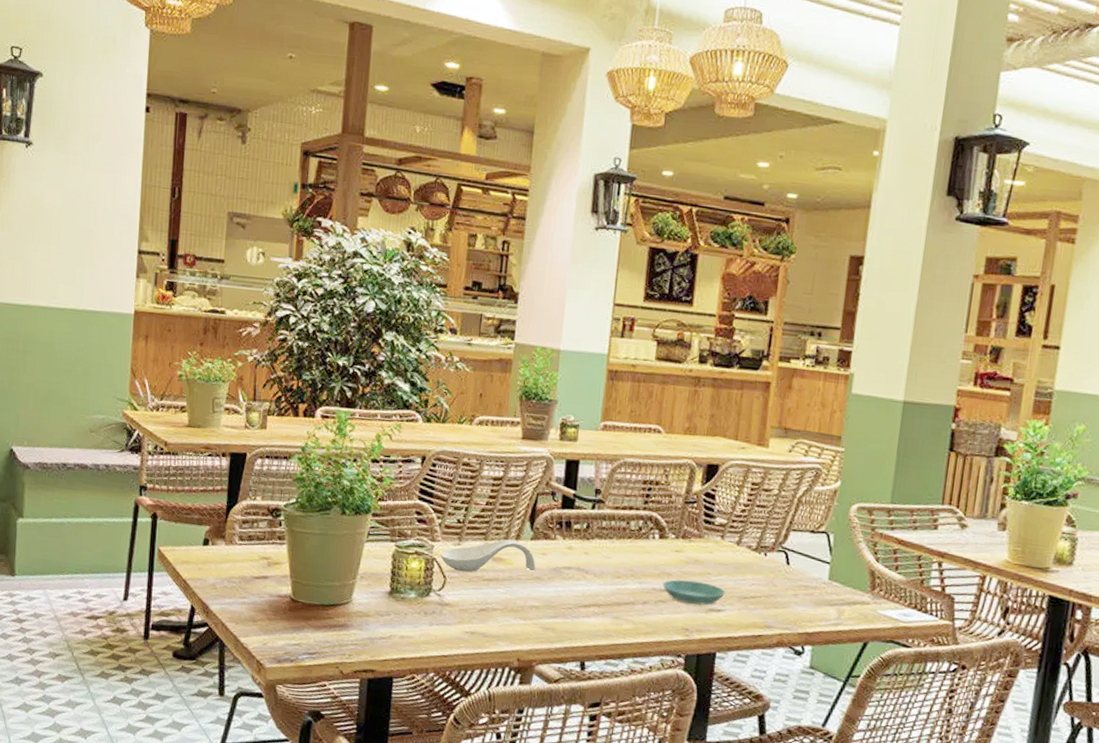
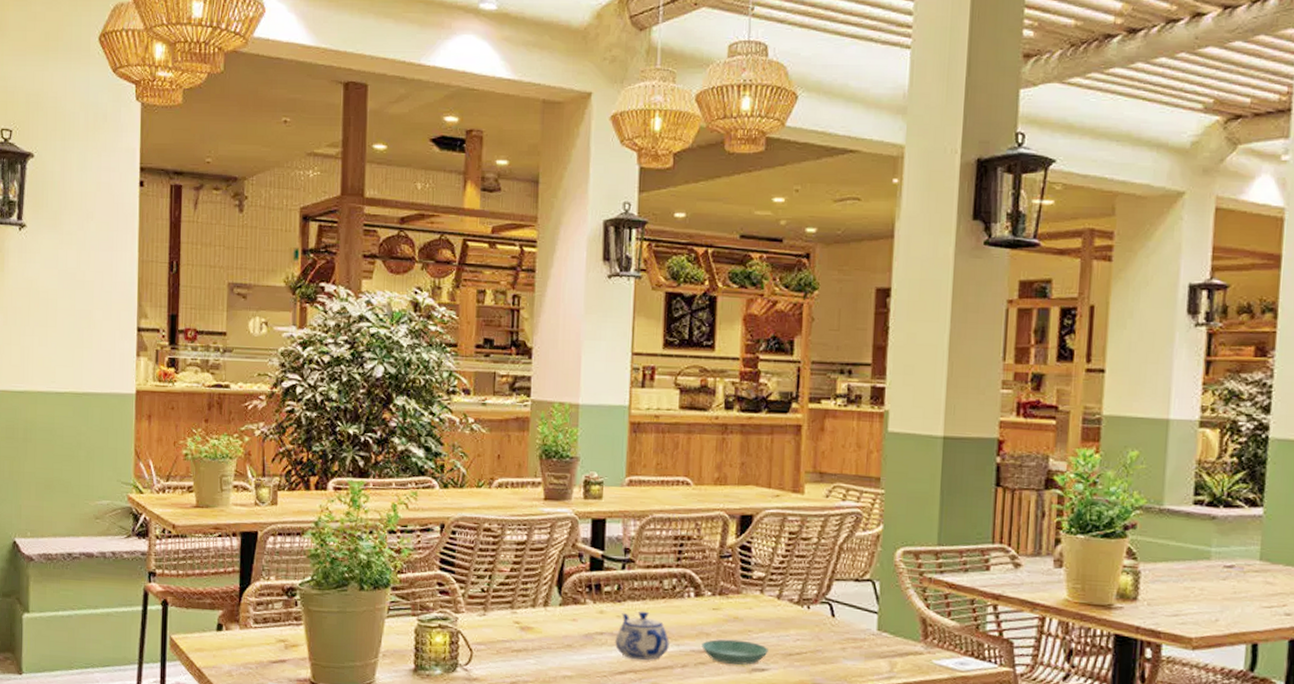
spoon rest: present [440,539,536,573] -> none [465,607,566,644]
teapot: none [580,549,633,596] -> present [614,611,669,661]

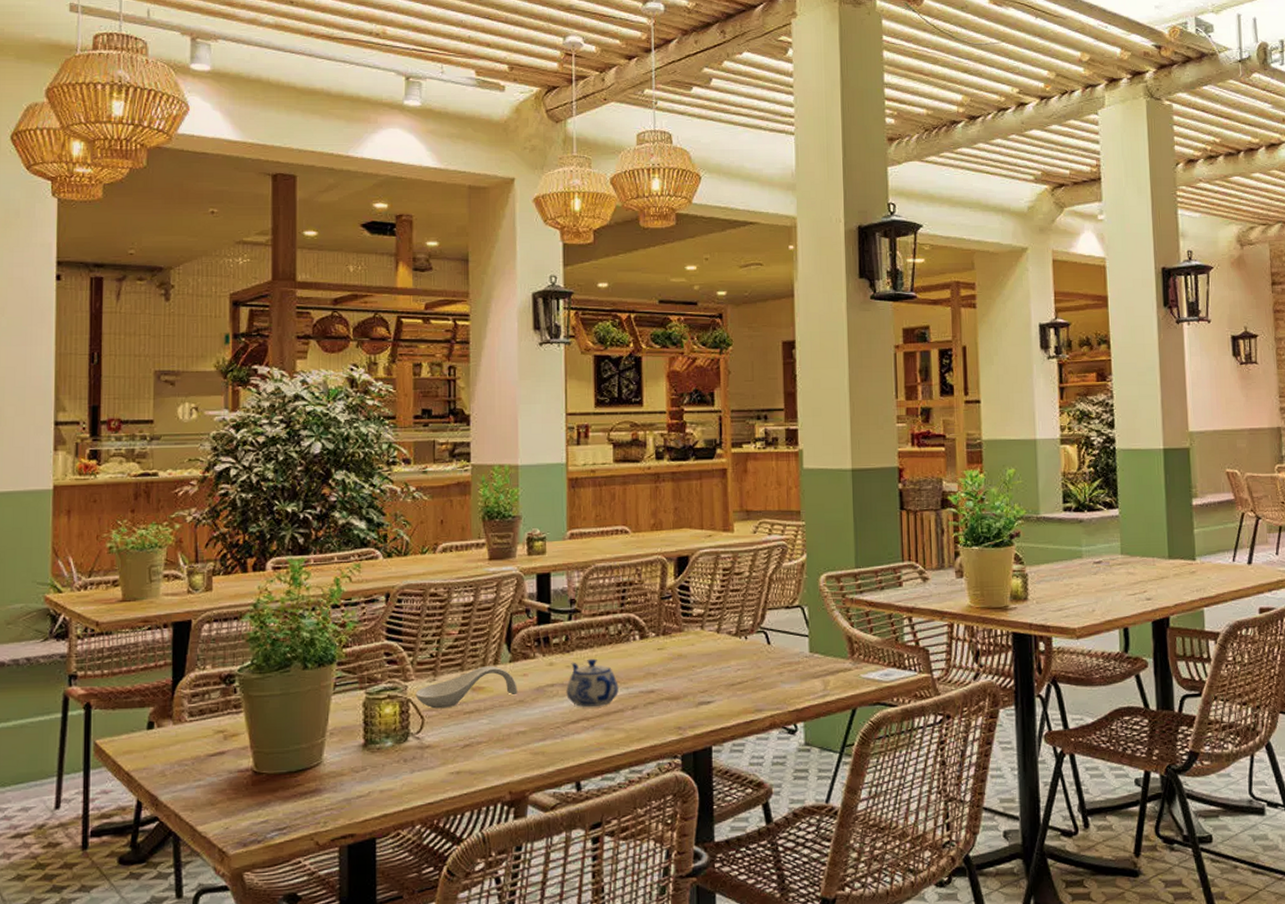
spoon rest: none [465,607,566,644] -> present [415,666,517,709]
saucer: present [702,639,768,665] -> none [649,676,712,701]

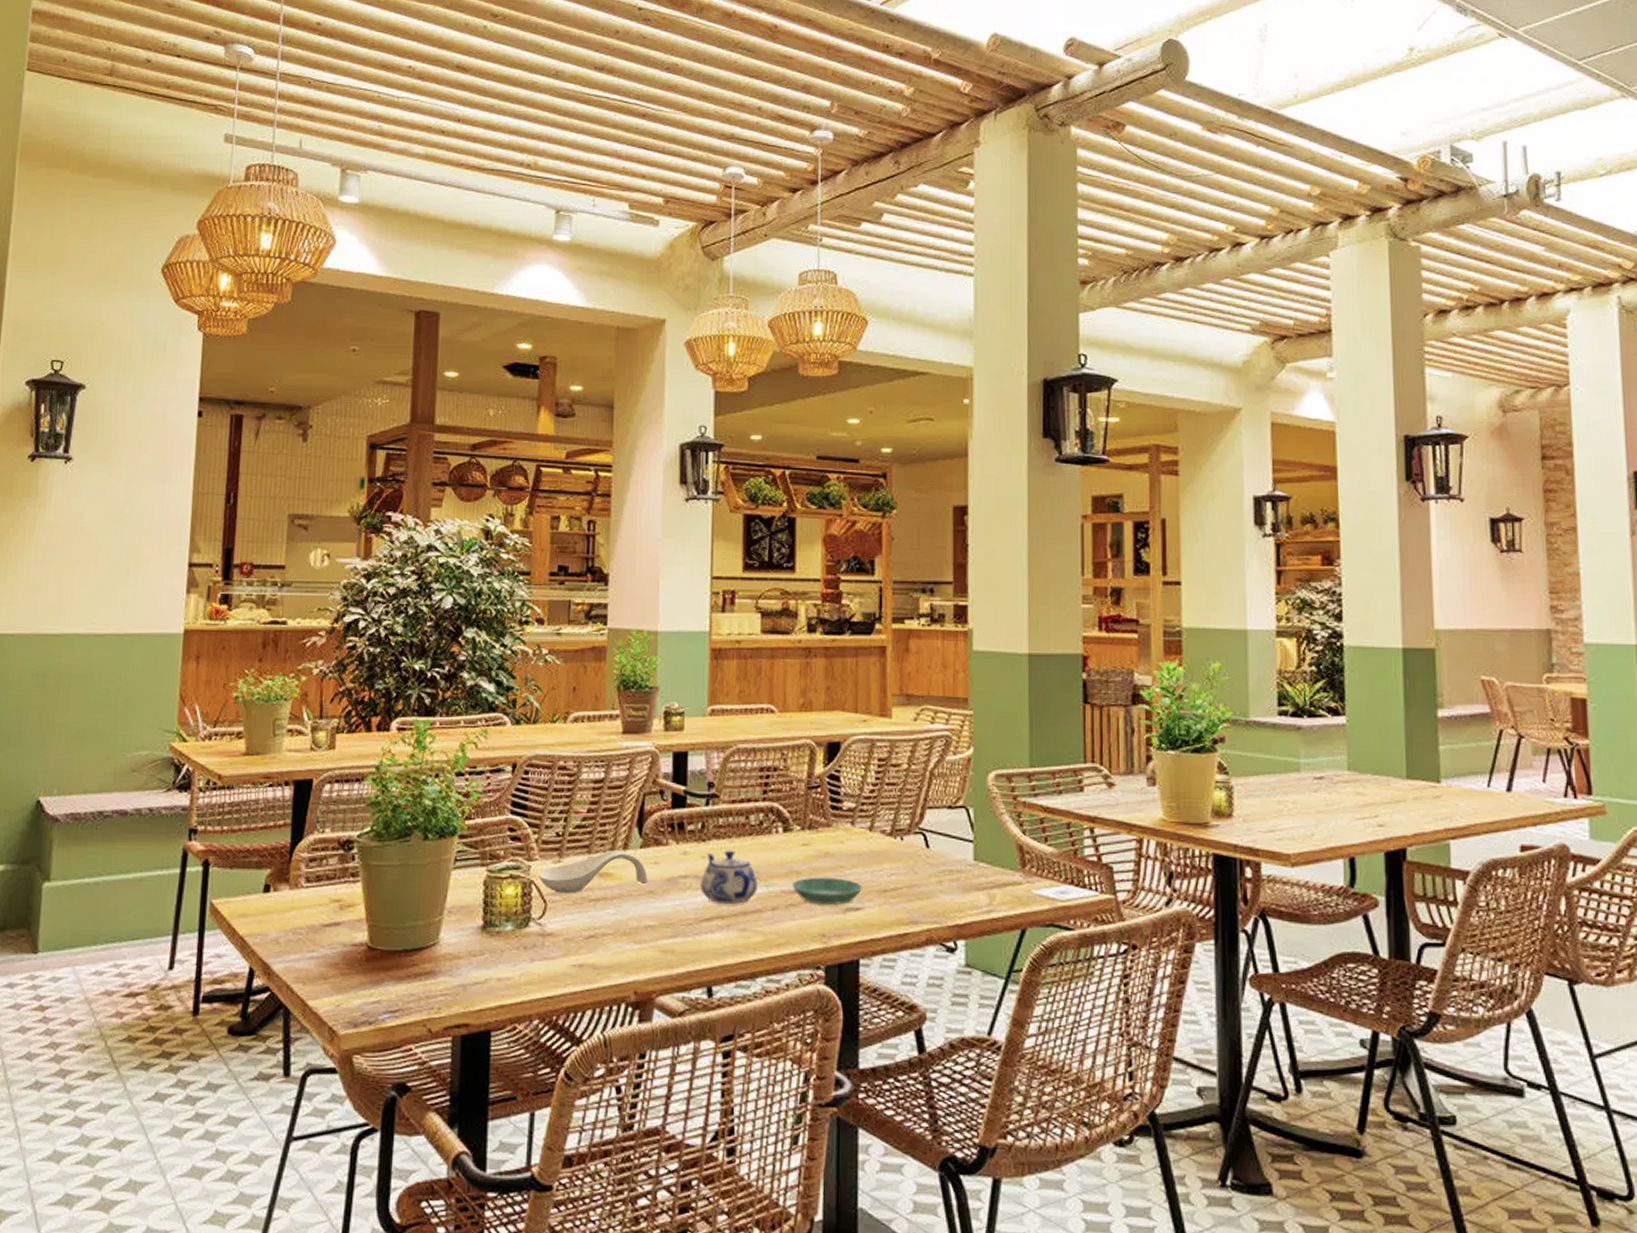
saucer: none [649,676,712,701] -> present [792,877,862,905]

